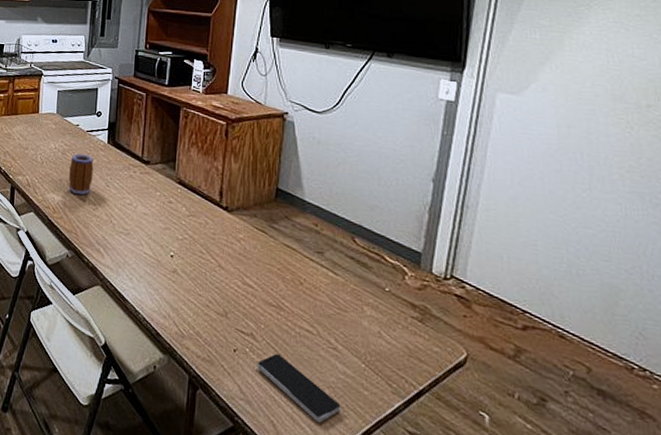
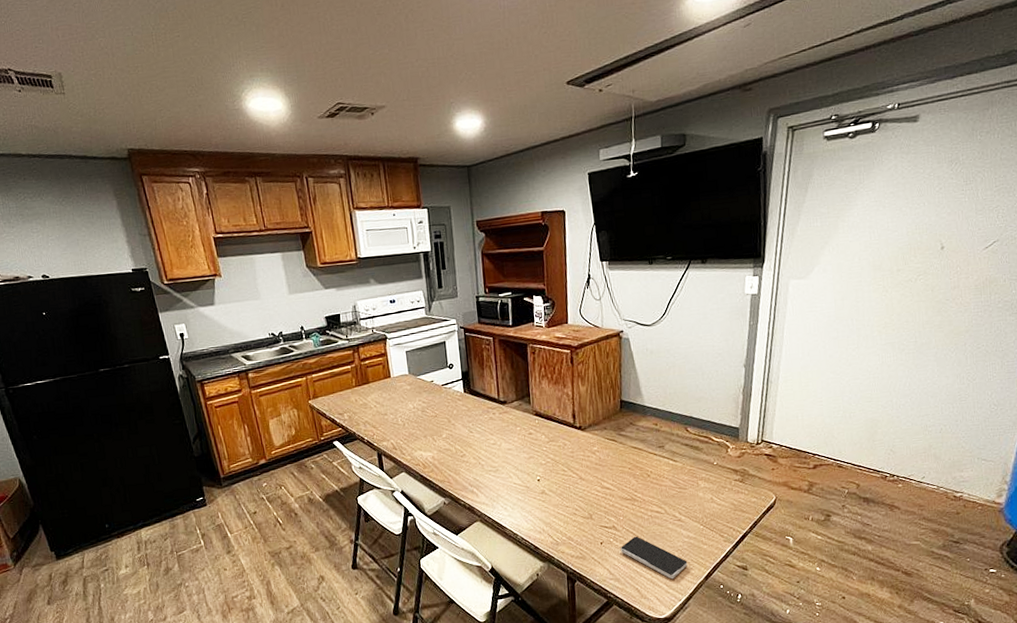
mug: present [68,153,94,195] -> none [431,407,456,446]

